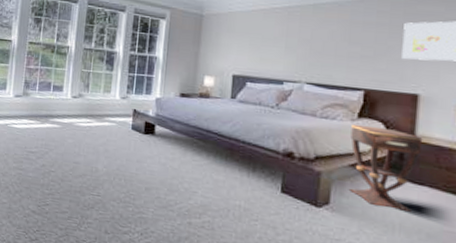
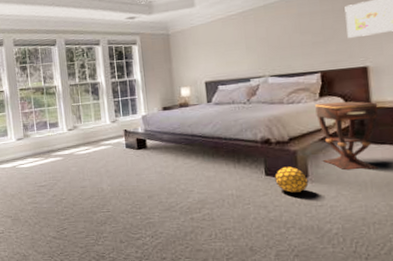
decorative ball: none [291,187,329,221] -> present [274,166,309,194]

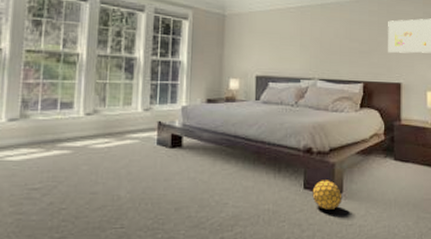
side table: present [315,101,378,170] -> none [355,114,406,187]

